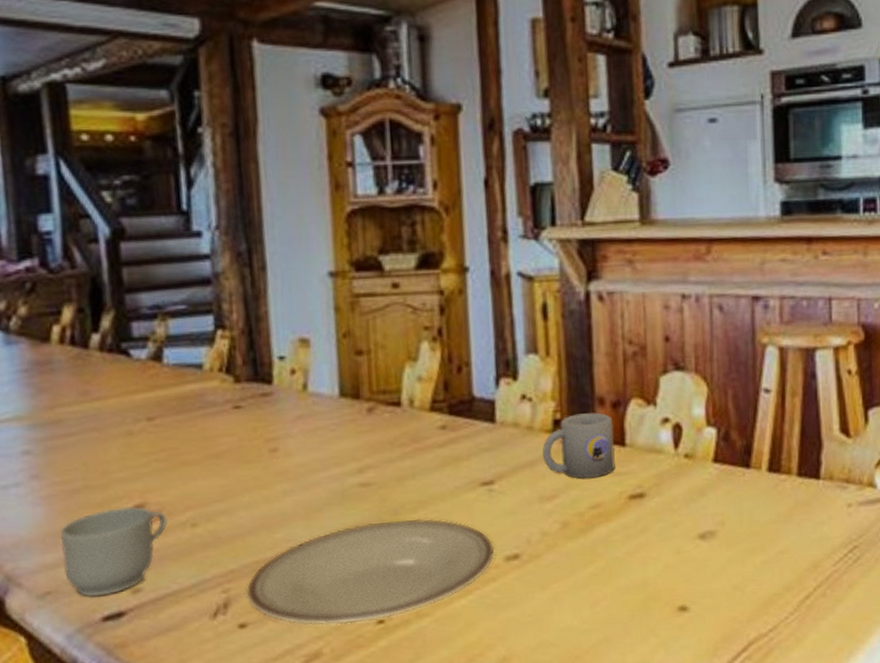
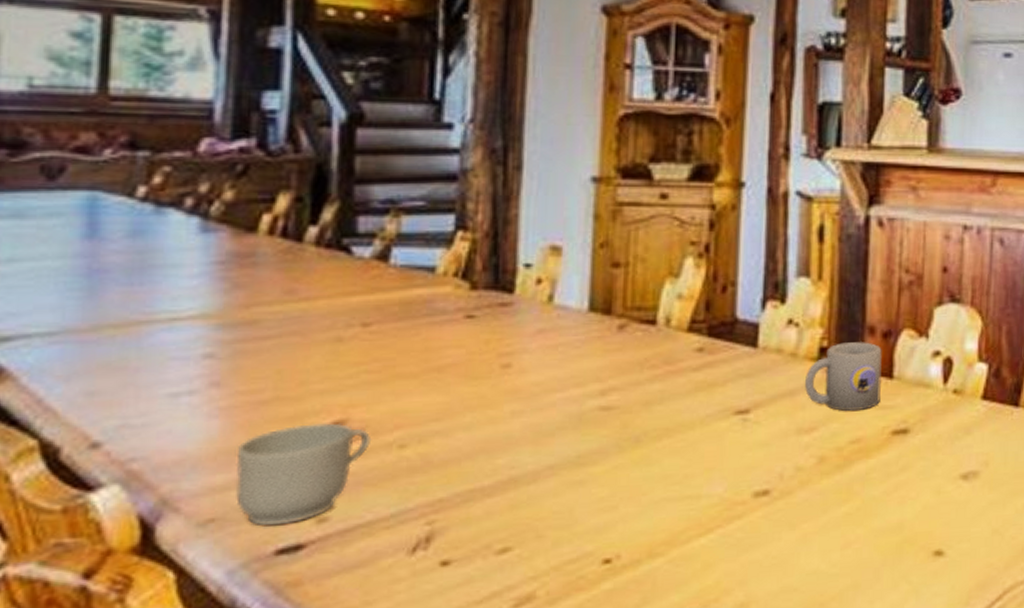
plate: present [245,518,495,626] -> none [453,447,744,565]

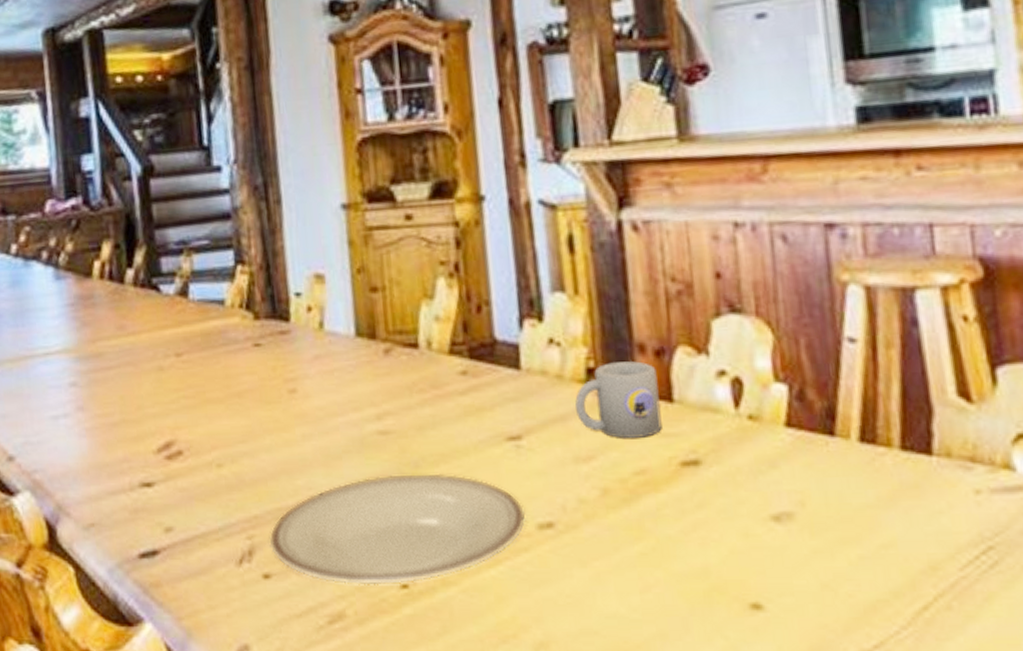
mug: present [236,422,372,526] -> none [102,443,196,533]
plate: none [453,447,744,565] -> present [269,473,527,585]

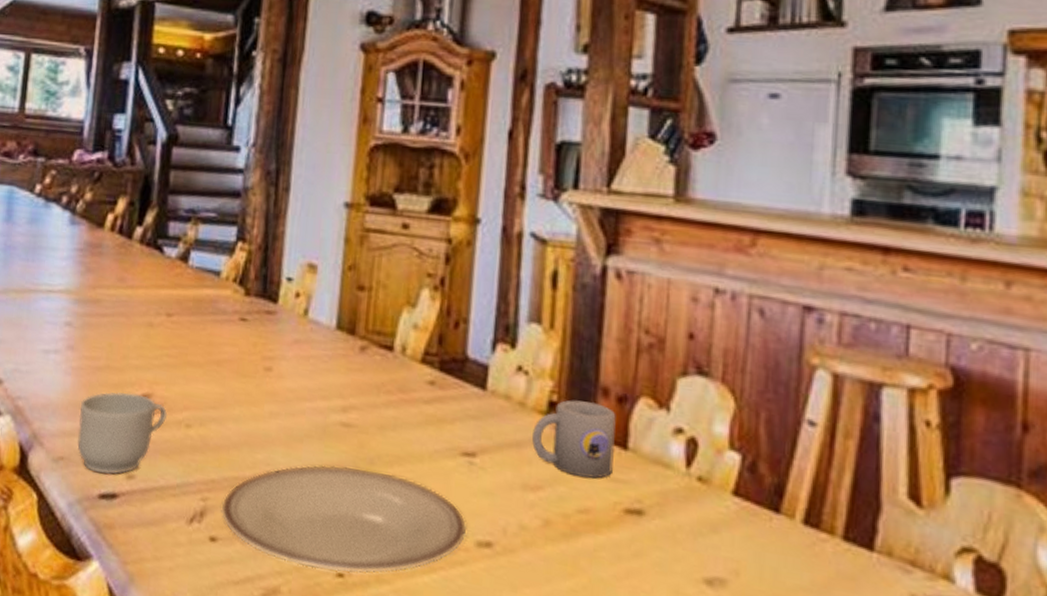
mug: none [102,443,196,533] -> present [77,392,168,474]

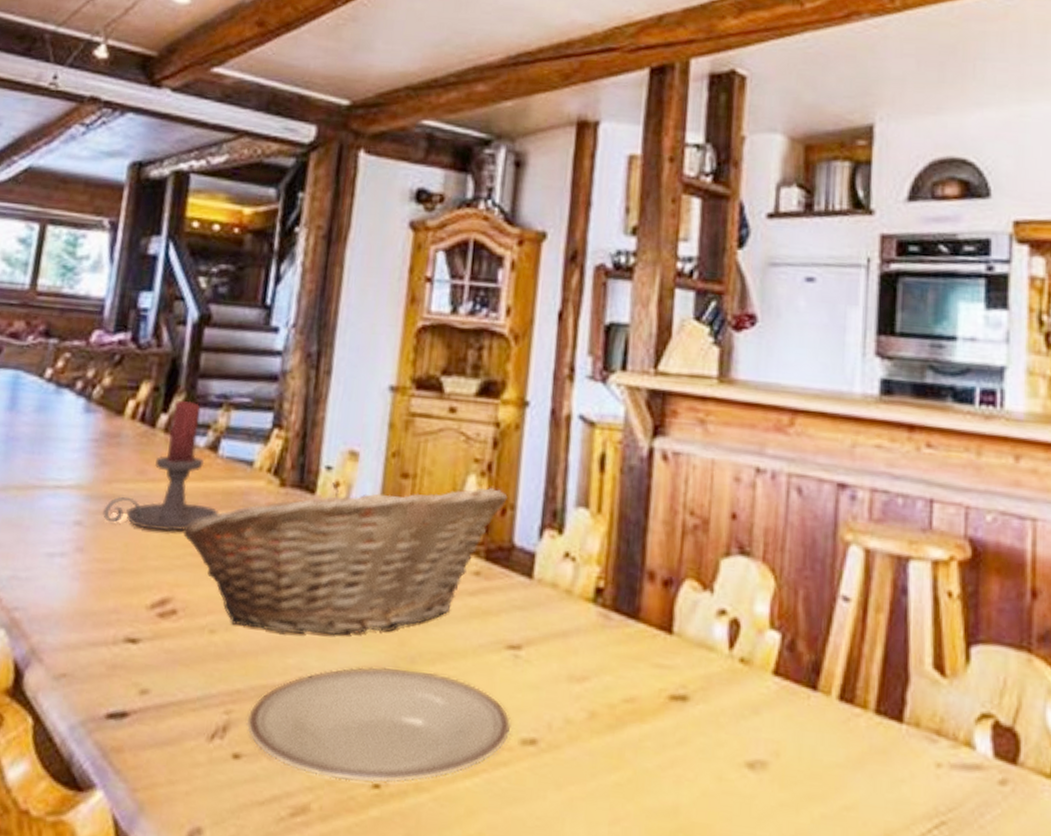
mug: present [77,392,168,474] -> none [83,597,190,690]
candle holder: none [89,214,191,335] -> present [103,400,219,532]
fruit basket: none [159,293,460,435] -> present [182,483,508,636]
mug: present [532,400,616,478] -> none [578,585,662,665]

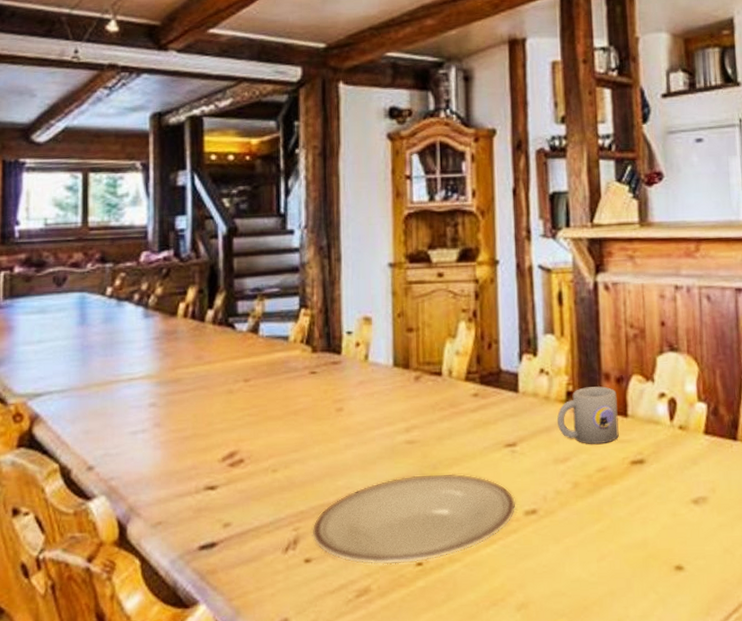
candle holder: present [103,400,219,532] -> none [172,297,267,401]
fruit basket: present [182,483,508,636] -> none [239,329,491,464]
mug: none [578,585,662,665] -> present [557,386,619,444]

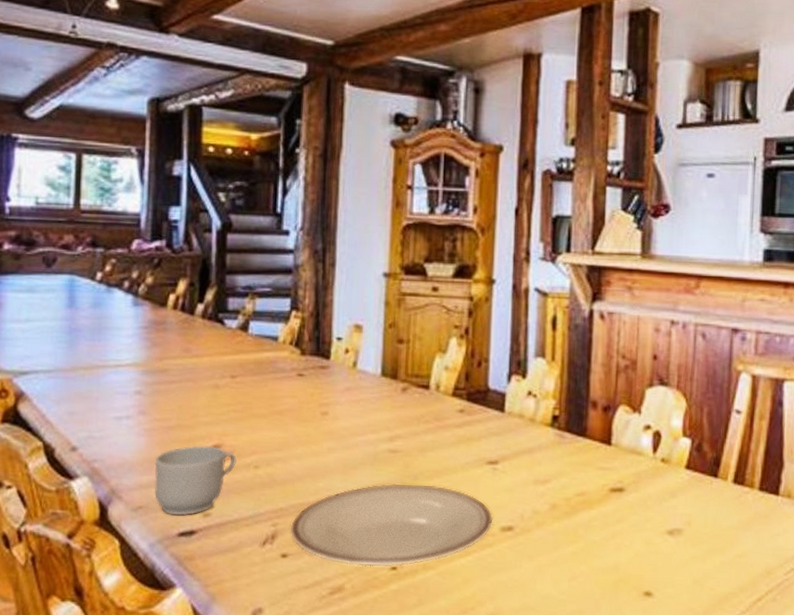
mug: none [172,453,255,528] -> present [154,445,237,516]
mug: present [557,386,619,444] -> none [541,413,603,469]

